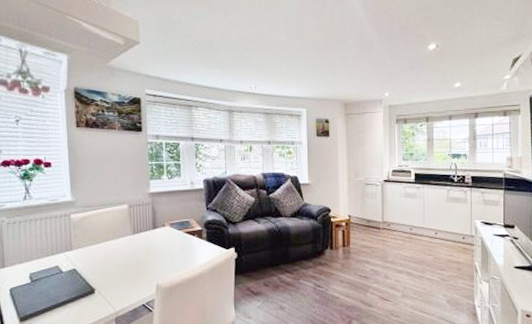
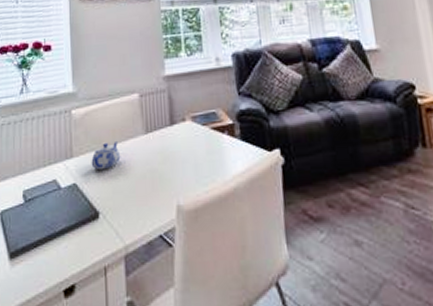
teapot: none [88,239,113,260] -> present [91,142,121,171]

